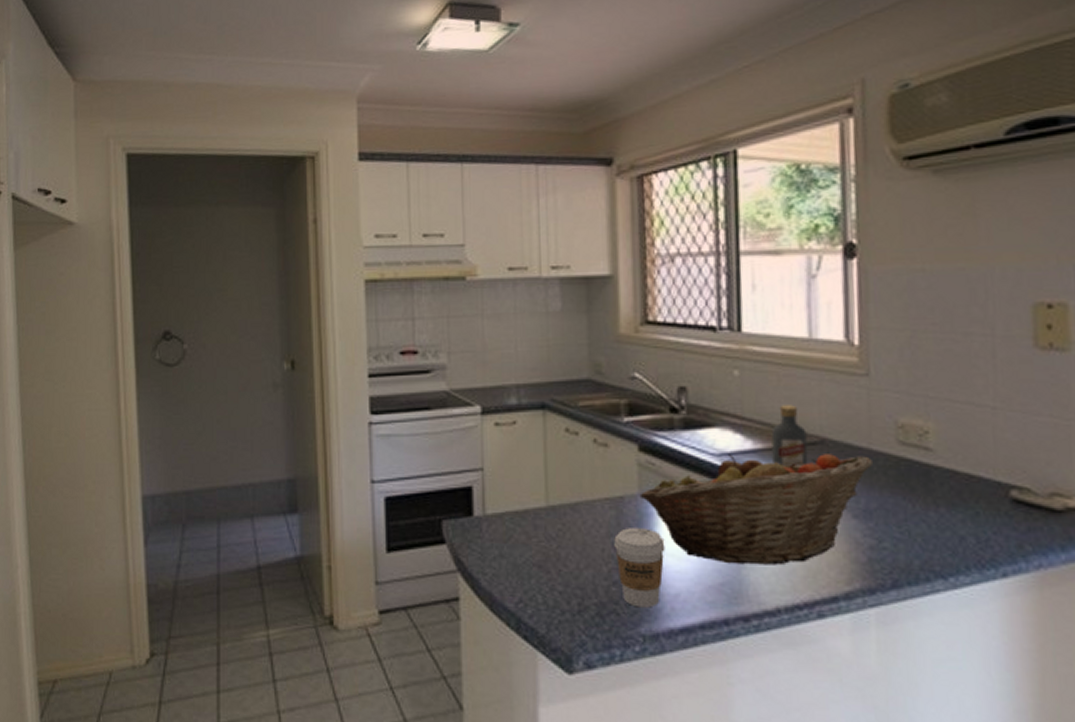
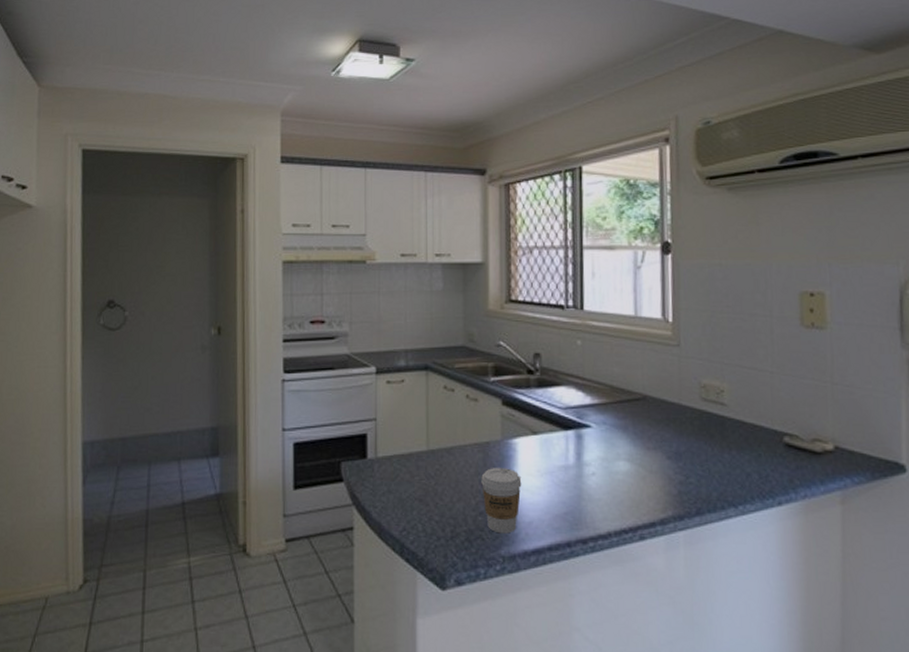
fruit basket: present [639,454,874,565] -> none [502,407,683,498]
vodka: present [771,405,808,467] -> none [605,368,634,419]

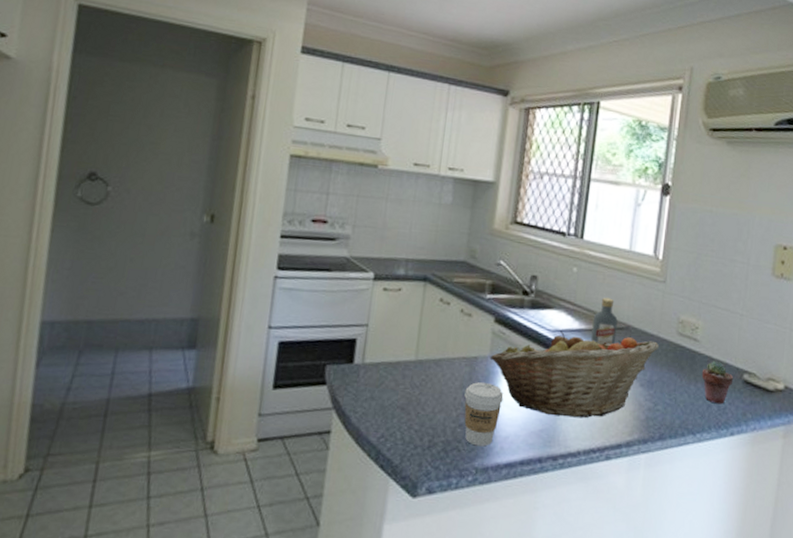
fruit basket: none [502,407,683,498] -> present [490,330,660,418]
vodka: none [605,368,634,419] -> present [591,297,618,345]
potted succulent: none [734,425,773,472] -> present [701,361,734,404]

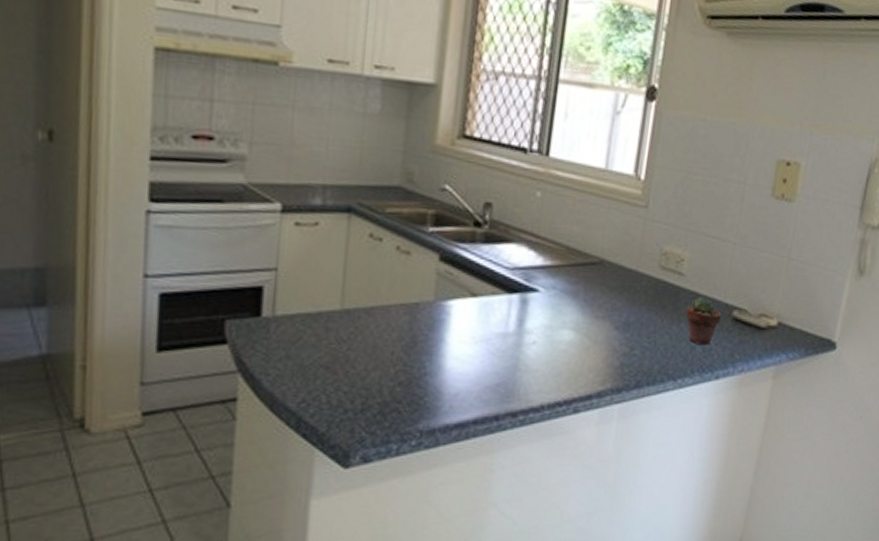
coffee cup: present [464,382,504,447] -> none [404,333,452,406]
fruit basket: present [490,330,660,418] -> none [434,268,639,369]
vodka: present [591,297,618,345] -> none [557,227,590,283]

